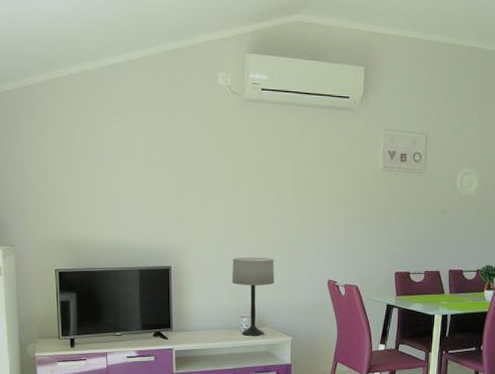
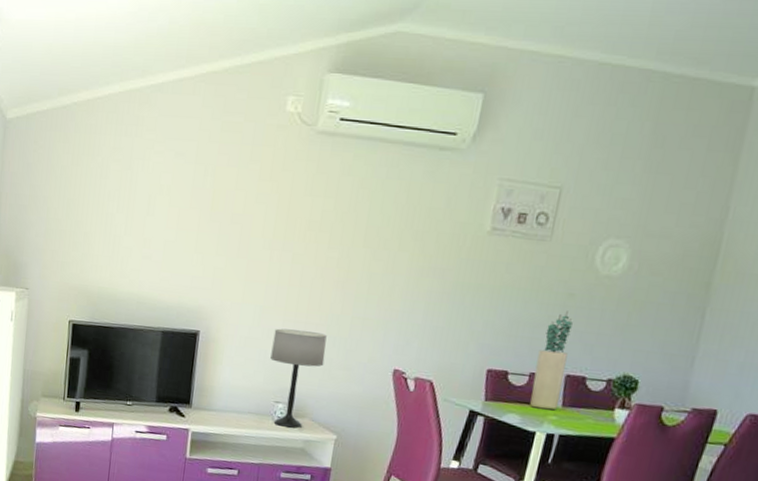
vase: none [427,223,448,297] -> present [530,311,573,411]

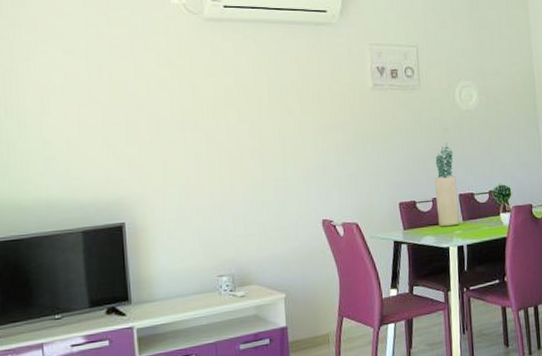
table lamp: present [270,328,327,429] -> none [203,200,258,299]

